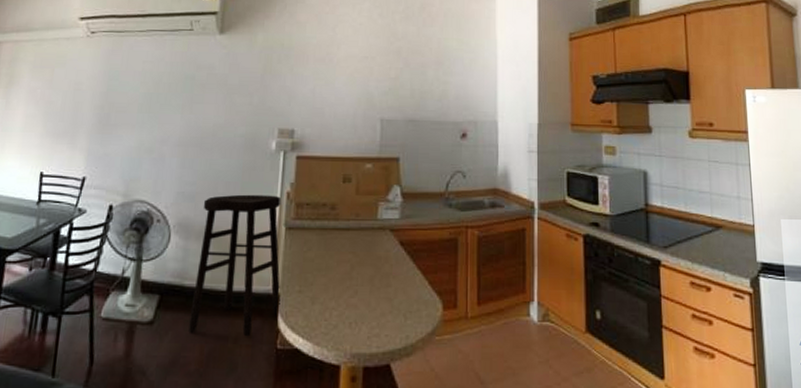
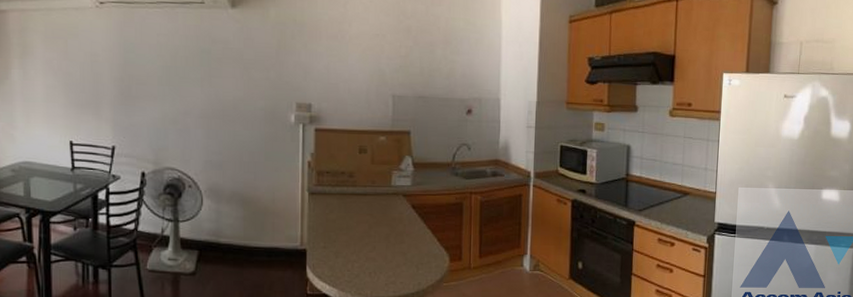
stool: present [188,194,281,337] -> none [228,163,308,285]

